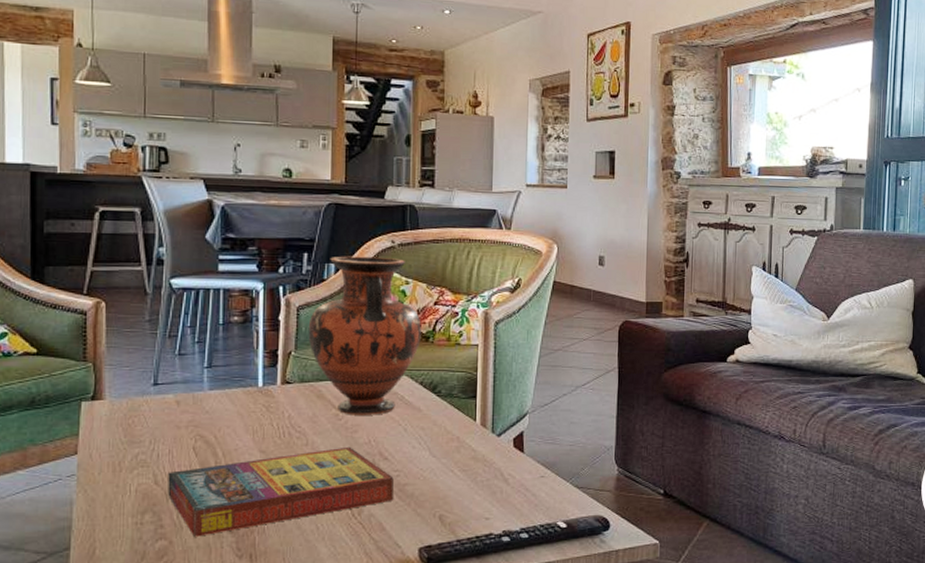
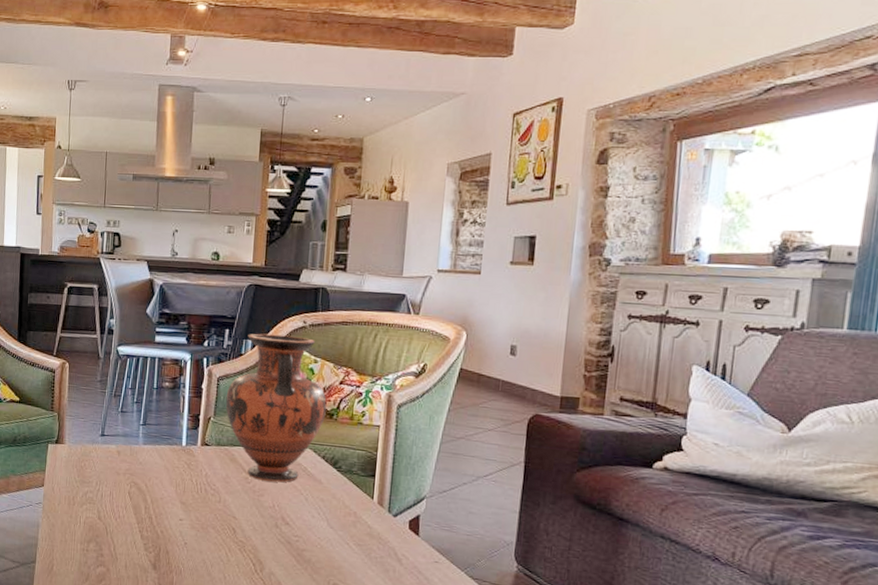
game compilation box: present [168,446,394,537] -> none [107,508,293,569]

